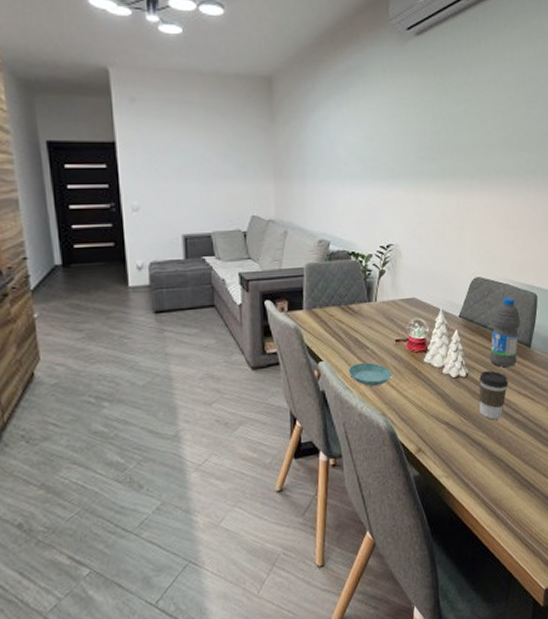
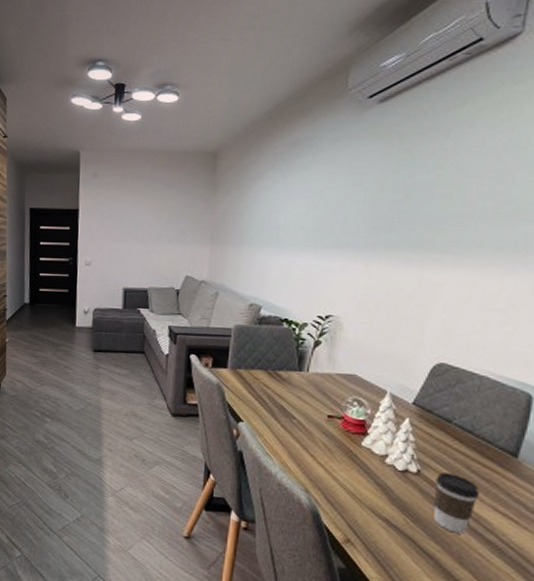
saucer: present [348,362,392,387] -> none [269,431,321,460]
water bottle: present [489,297,521,368] -> none [452,391,504,476]

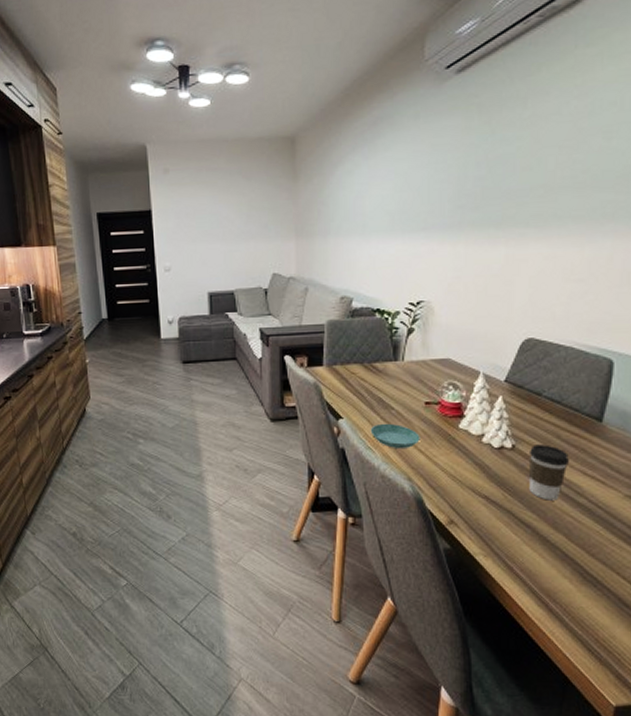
saucer: none [269,431,321,460] -> present [370,423,420,449]

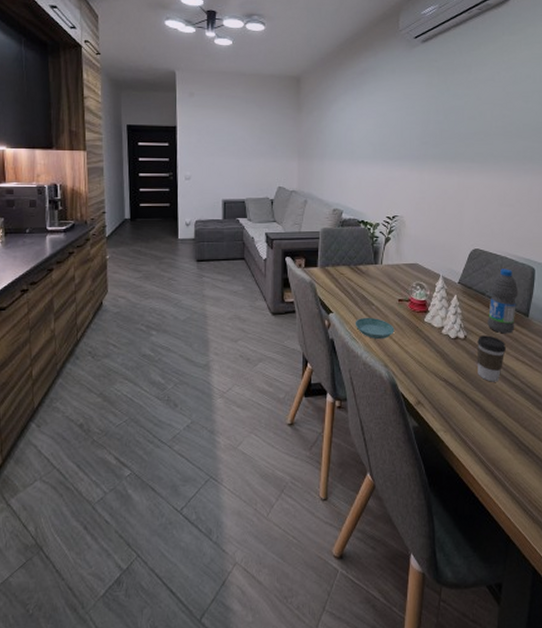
water bottle: none [544,362,589,443] -> present [487,269,519,334]

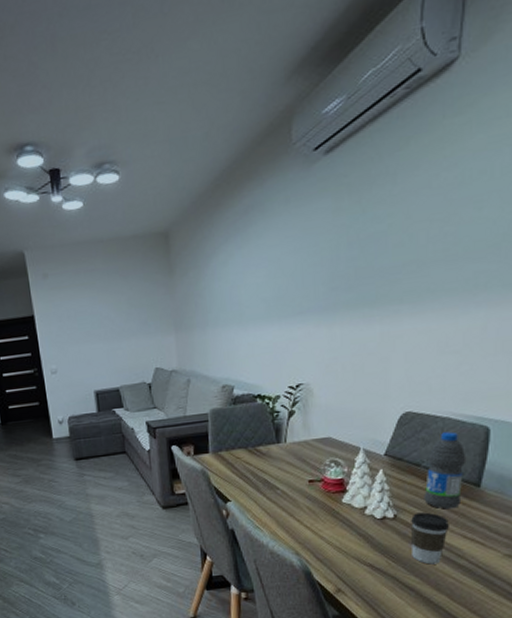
saucer: present [355,317,395,340] -> none [257,502,306,527]

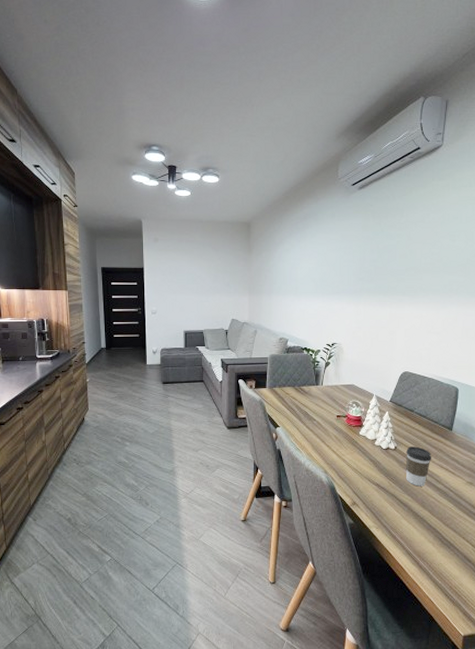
water bottle: present [424,432,467,509] -> none [415,389,444,445]

